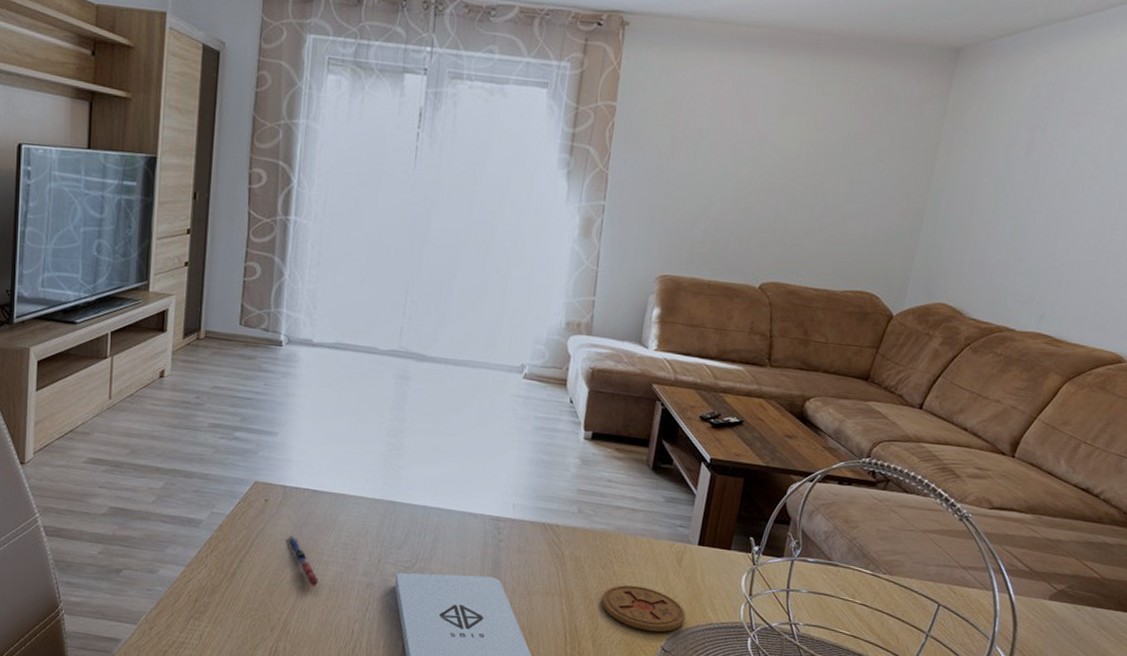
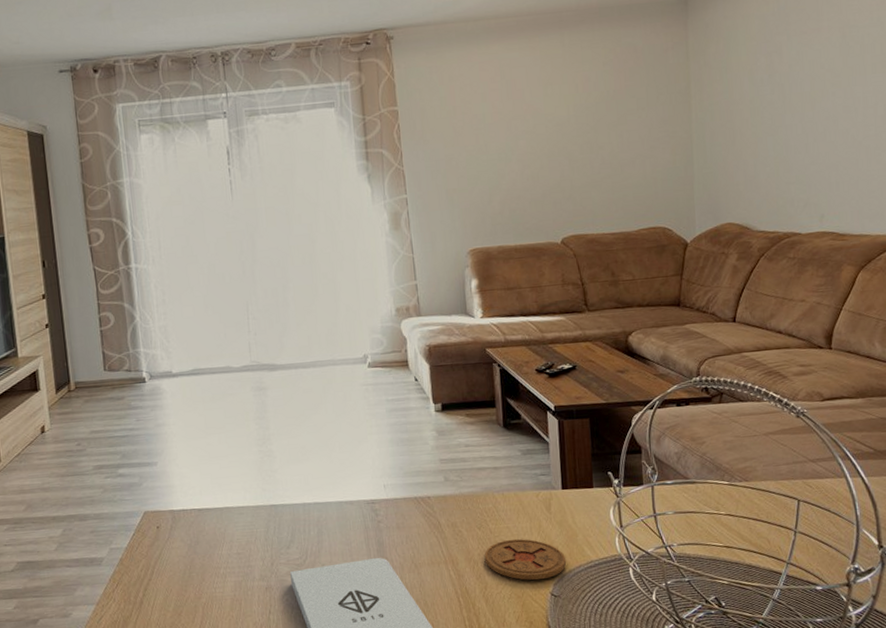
pen: present [287,536,320,586] -> none [184,556,221,600]

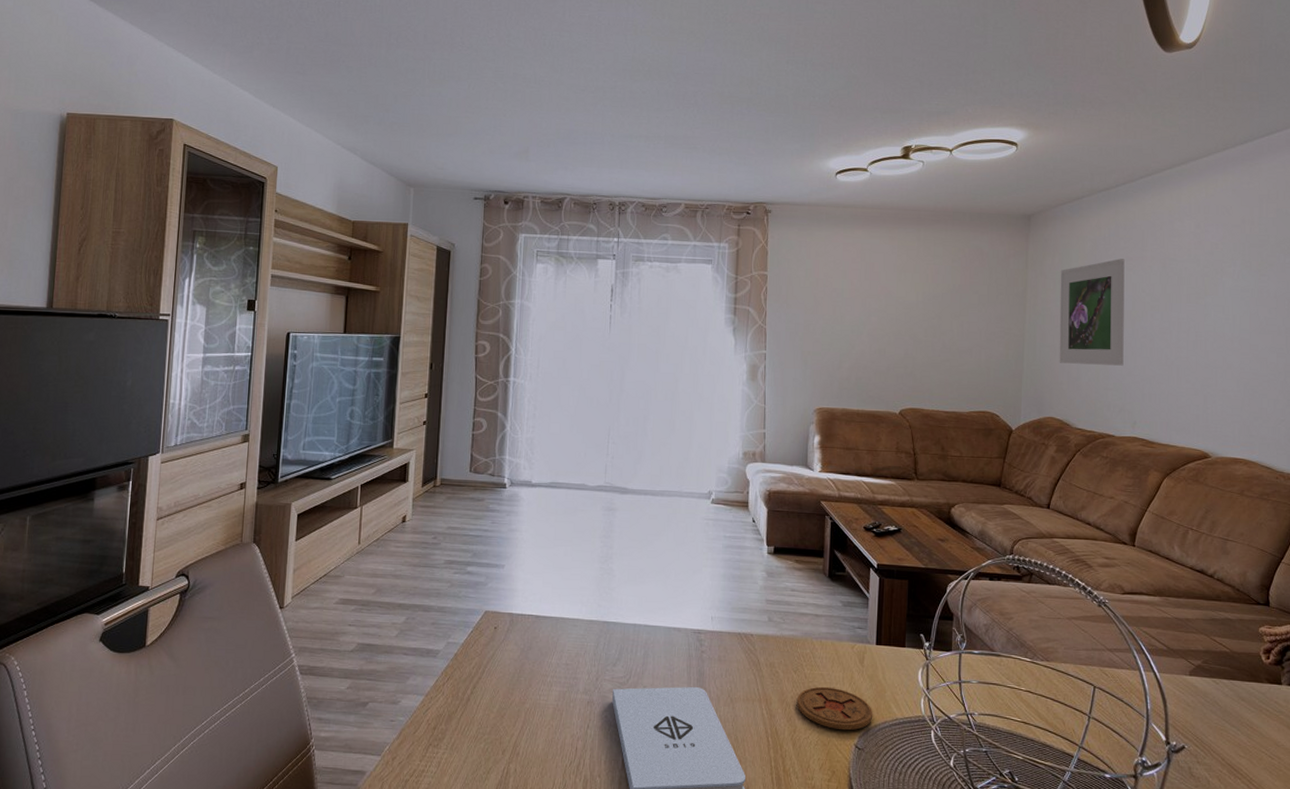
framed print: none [726,34,806,162] -> present [1059,259,1125,366]

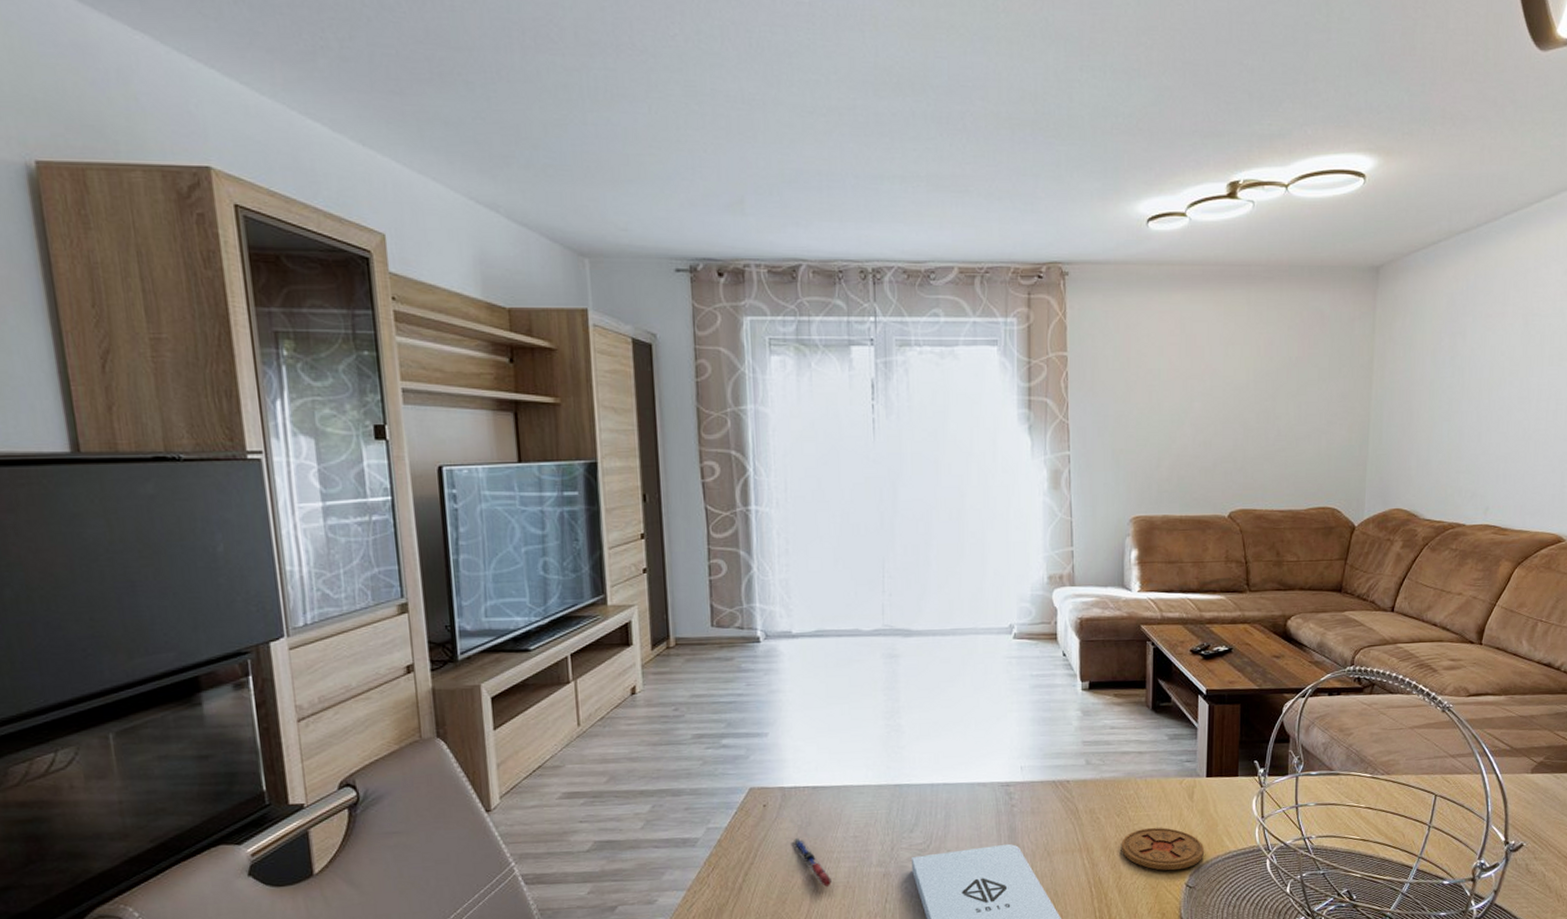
pen: none [515,660,545,707] -> present [792,838,833,887]
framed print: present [1059,259,1125,366] -> none [1407,316,1484,445]

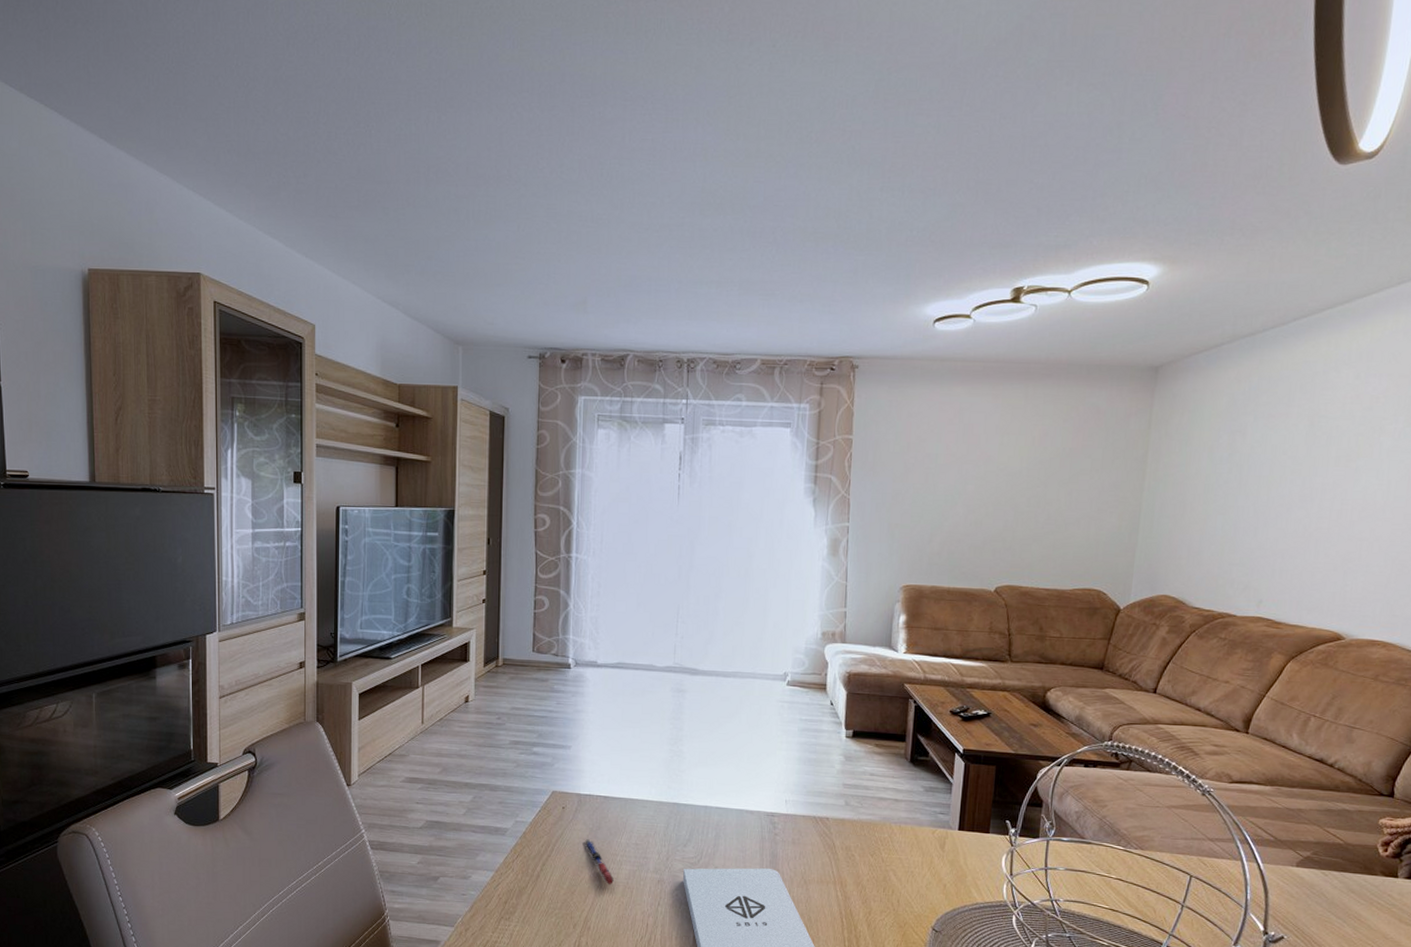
coaster: present [1121,827,1205,871] -> none [872,870,953,914]

